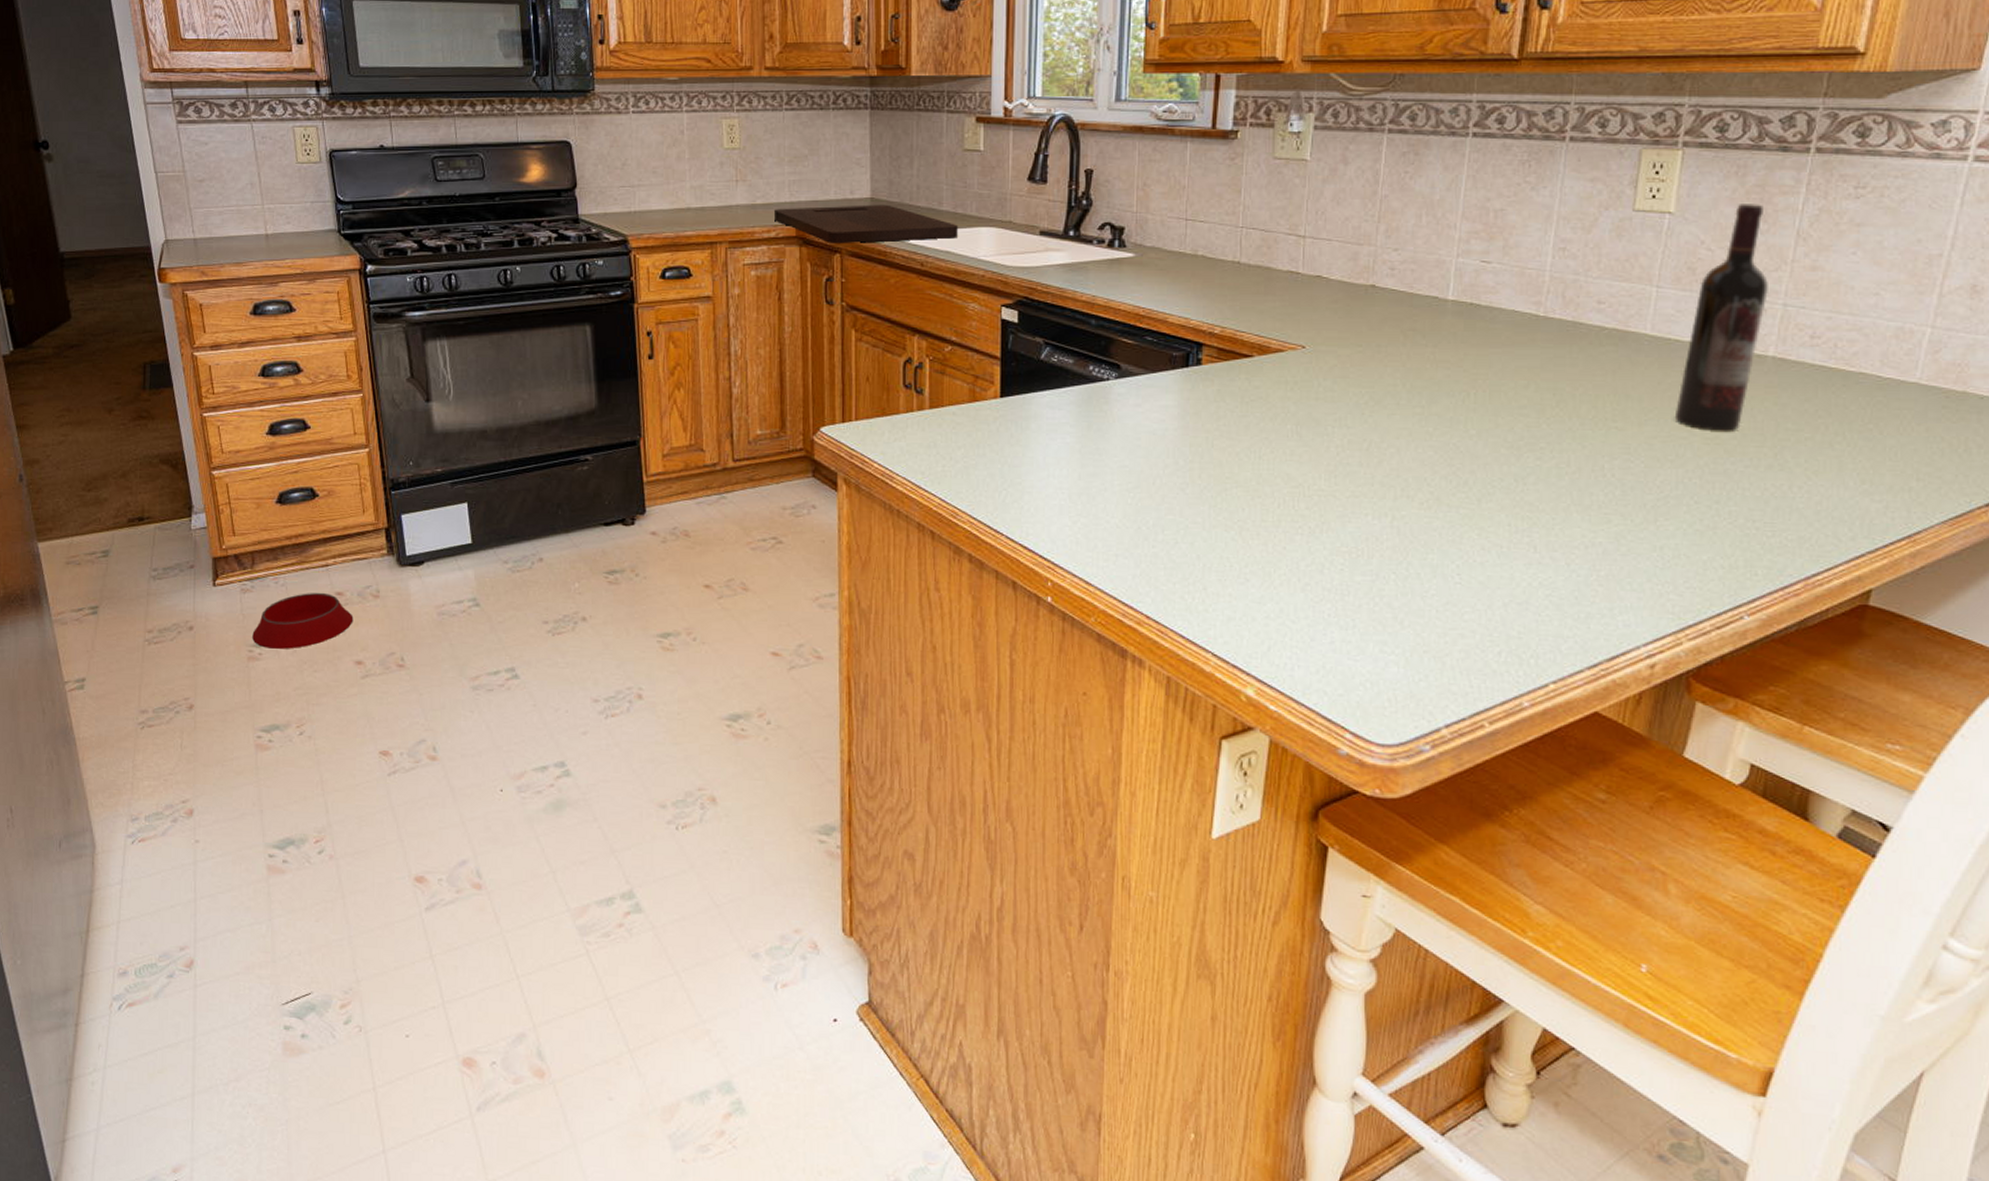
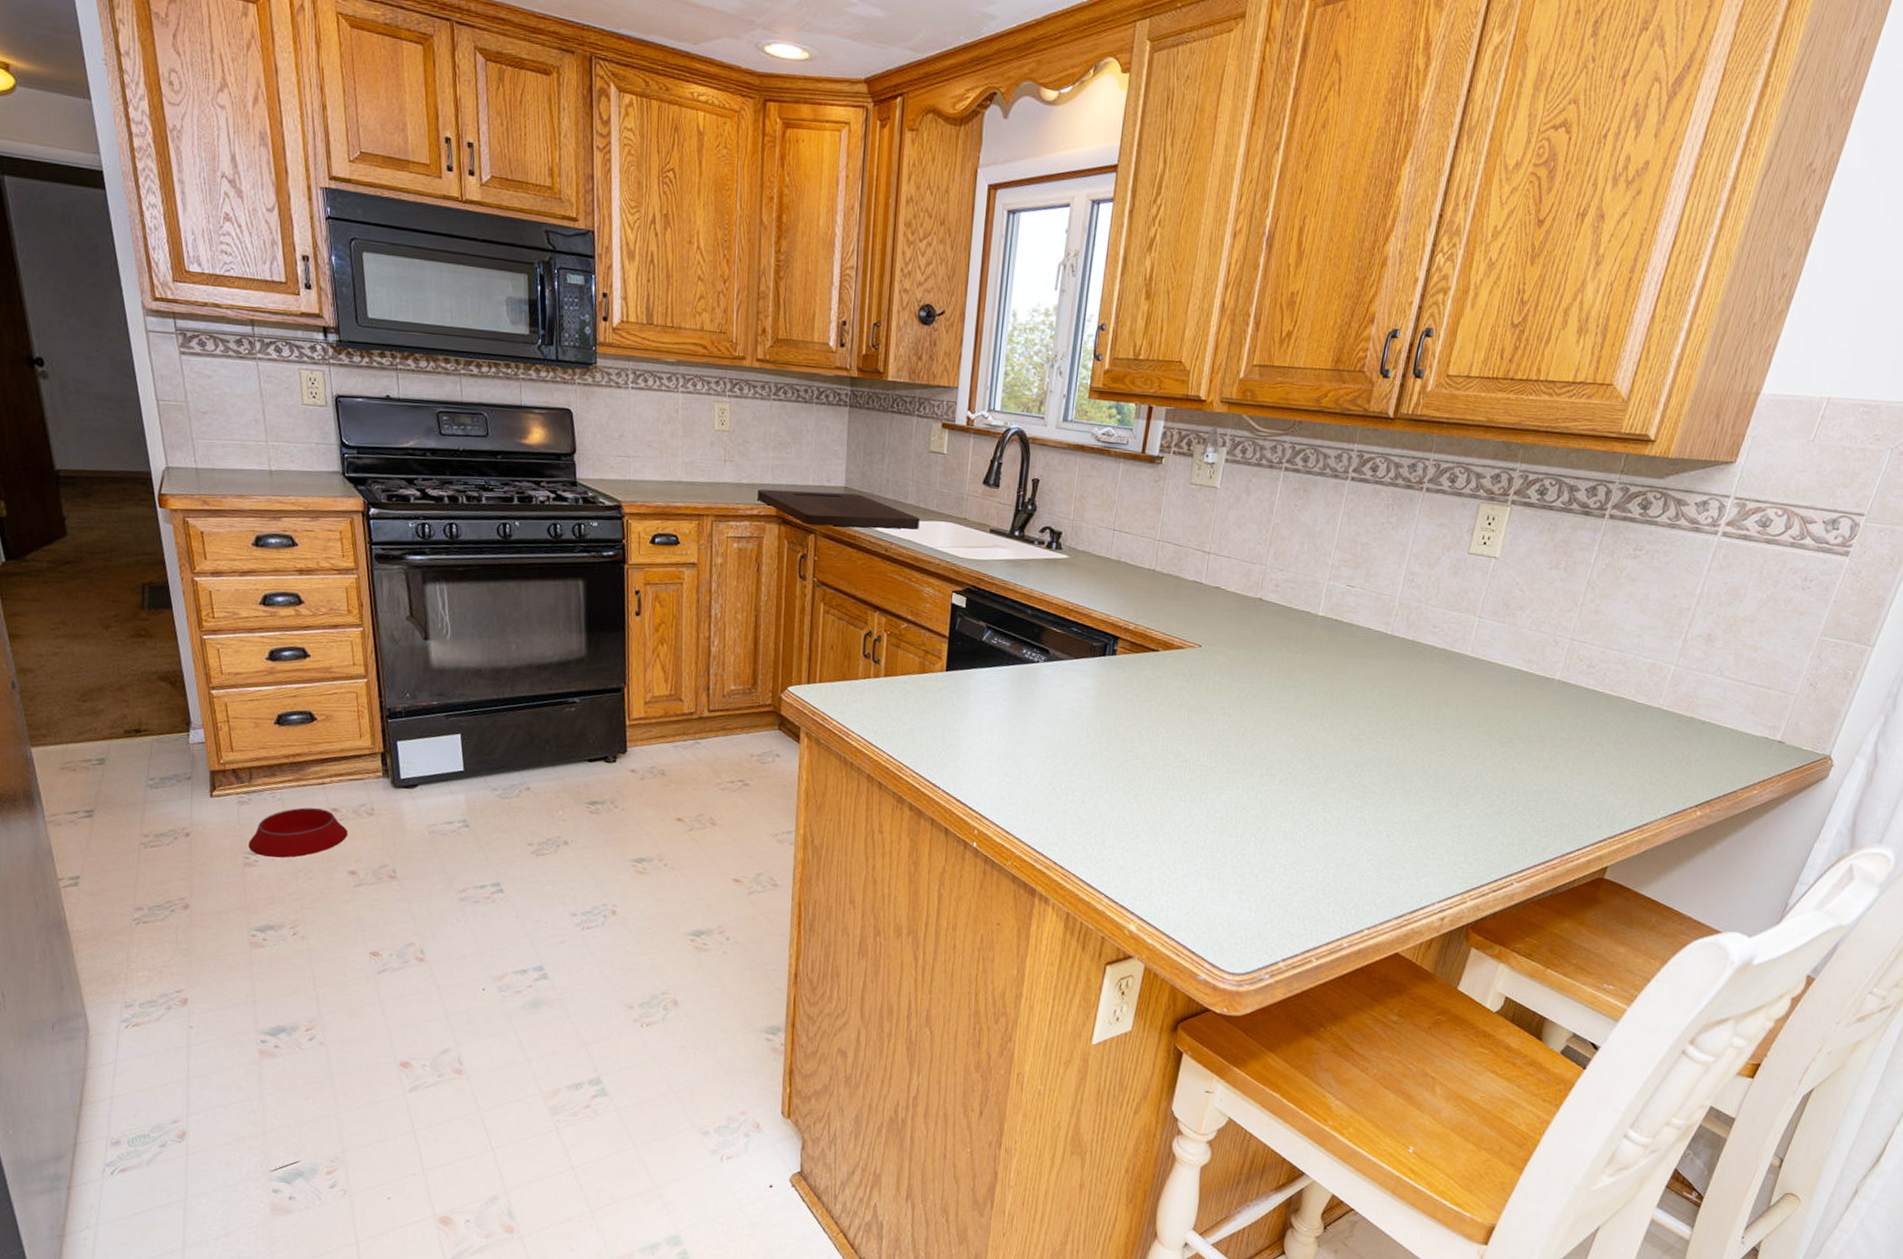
wine bottle: present [1674,204,1770,431] -> none [1480,555,1566,737]

